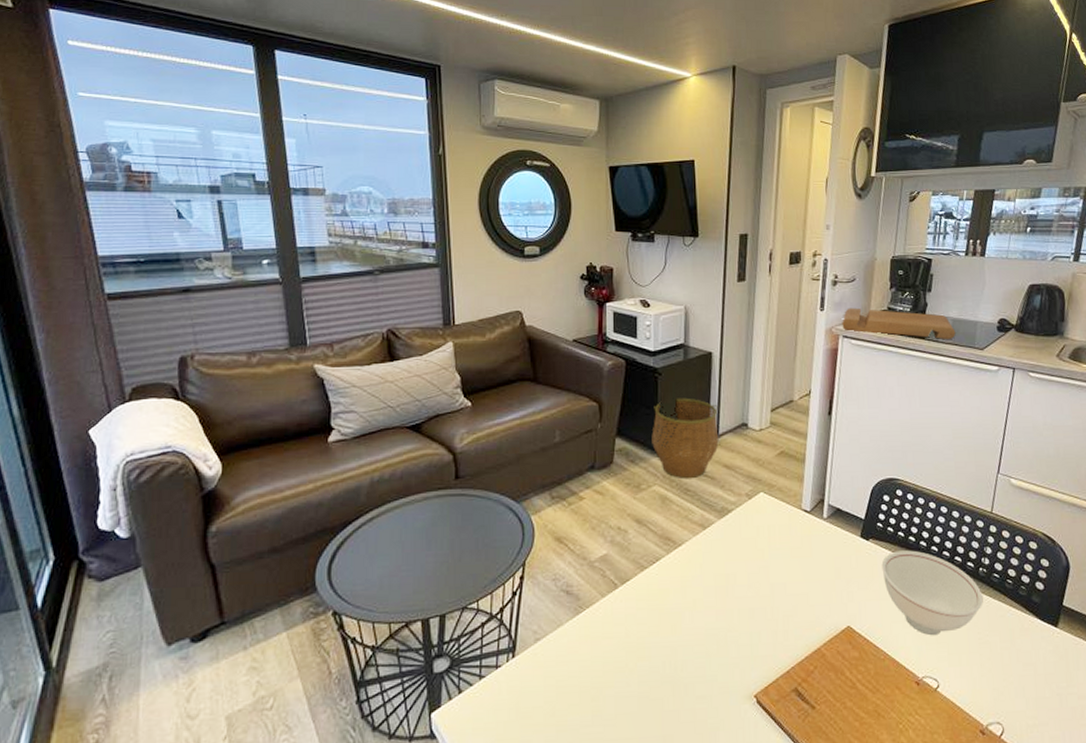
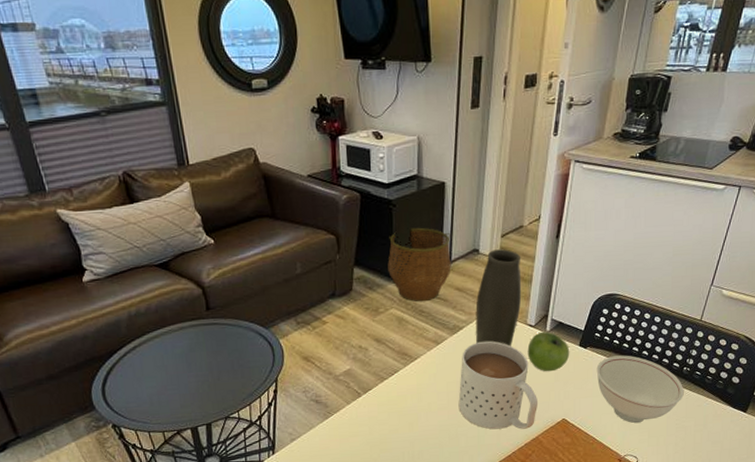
mug: none [727,527,818,638] -> present [458,341,537,430]
vase: none [745,424,795,534] -> present [475,249,522,346]
fruit: none [803,518,851,567] -> present [527,331,570,372]
cutting board: present [842,307,956,340] -> none [575,131,687,161]

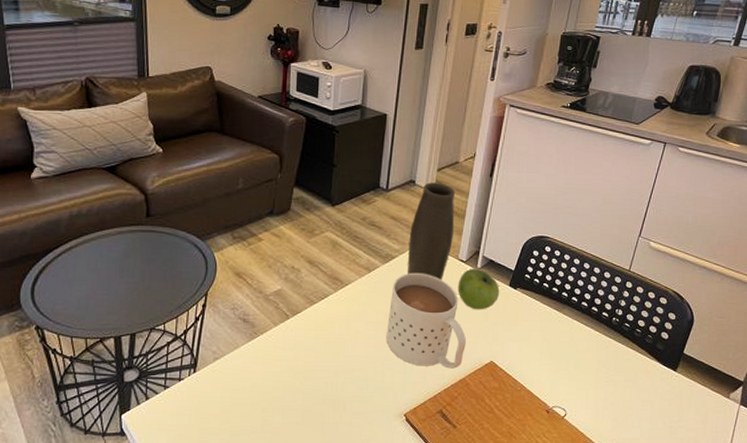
basket: present [388,227,451,302] -> none [326,154,389,228]
bowl: present [596,355,684,423] -> none [526,299,613,373]

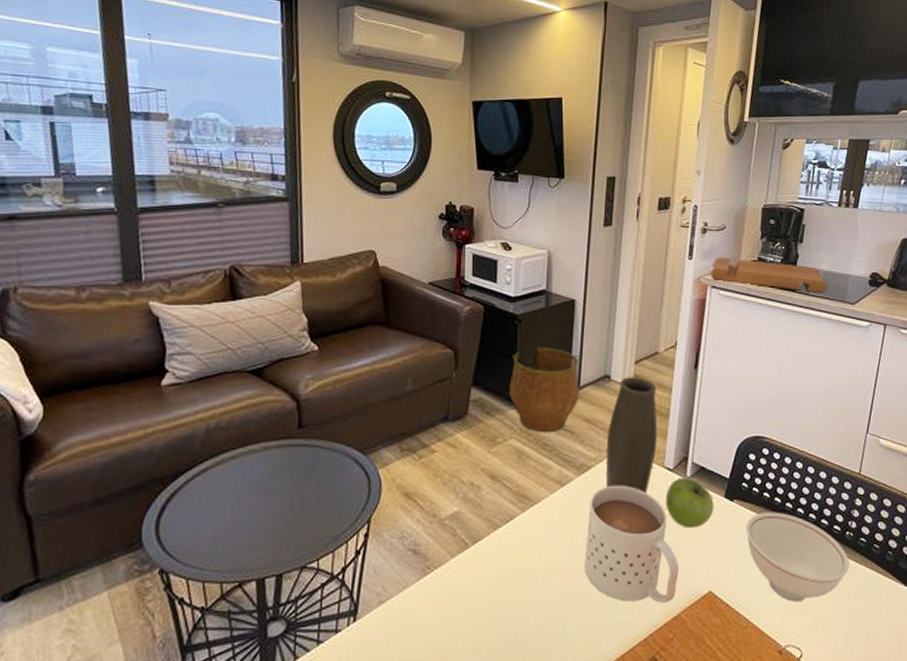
basket: none [326,154,389,228] -> present [509,347,580,433]
cutting board: none [510,79,615,114] -> present [711,257,827,294]
bowl: none [526,299,613,373] -> present [745,512,849,603]

